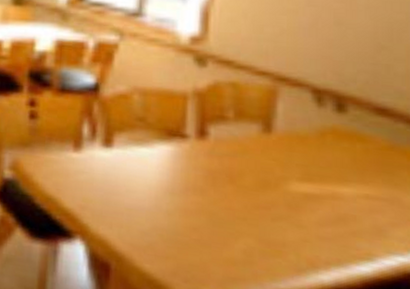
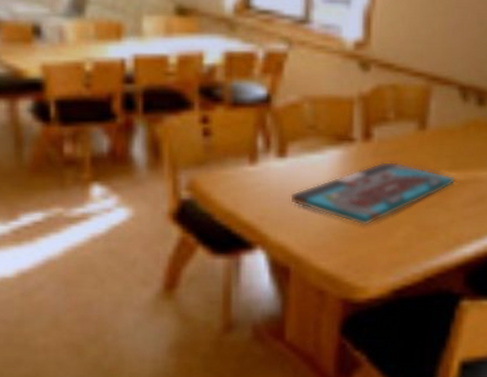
board game: none [115,163,307,231] -> present [290,162,455,226]

